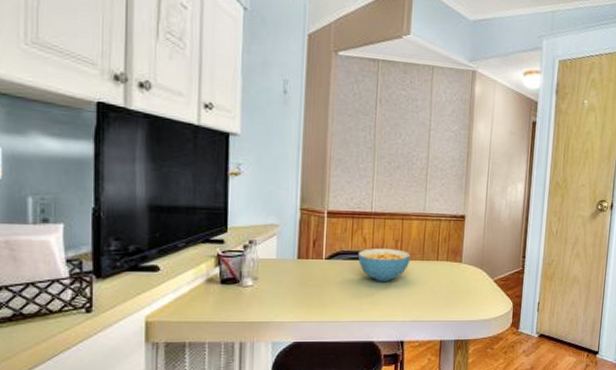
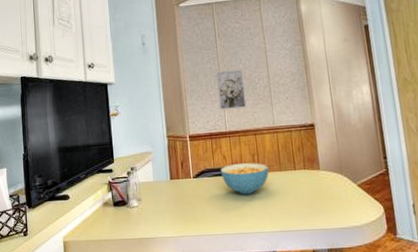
wall art: none [368,142,401,189] -> present [215,69,247,111]

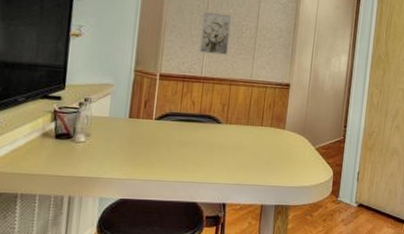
cereal bowl: present [220,163,269,195] -> none [186,111,236,145]

